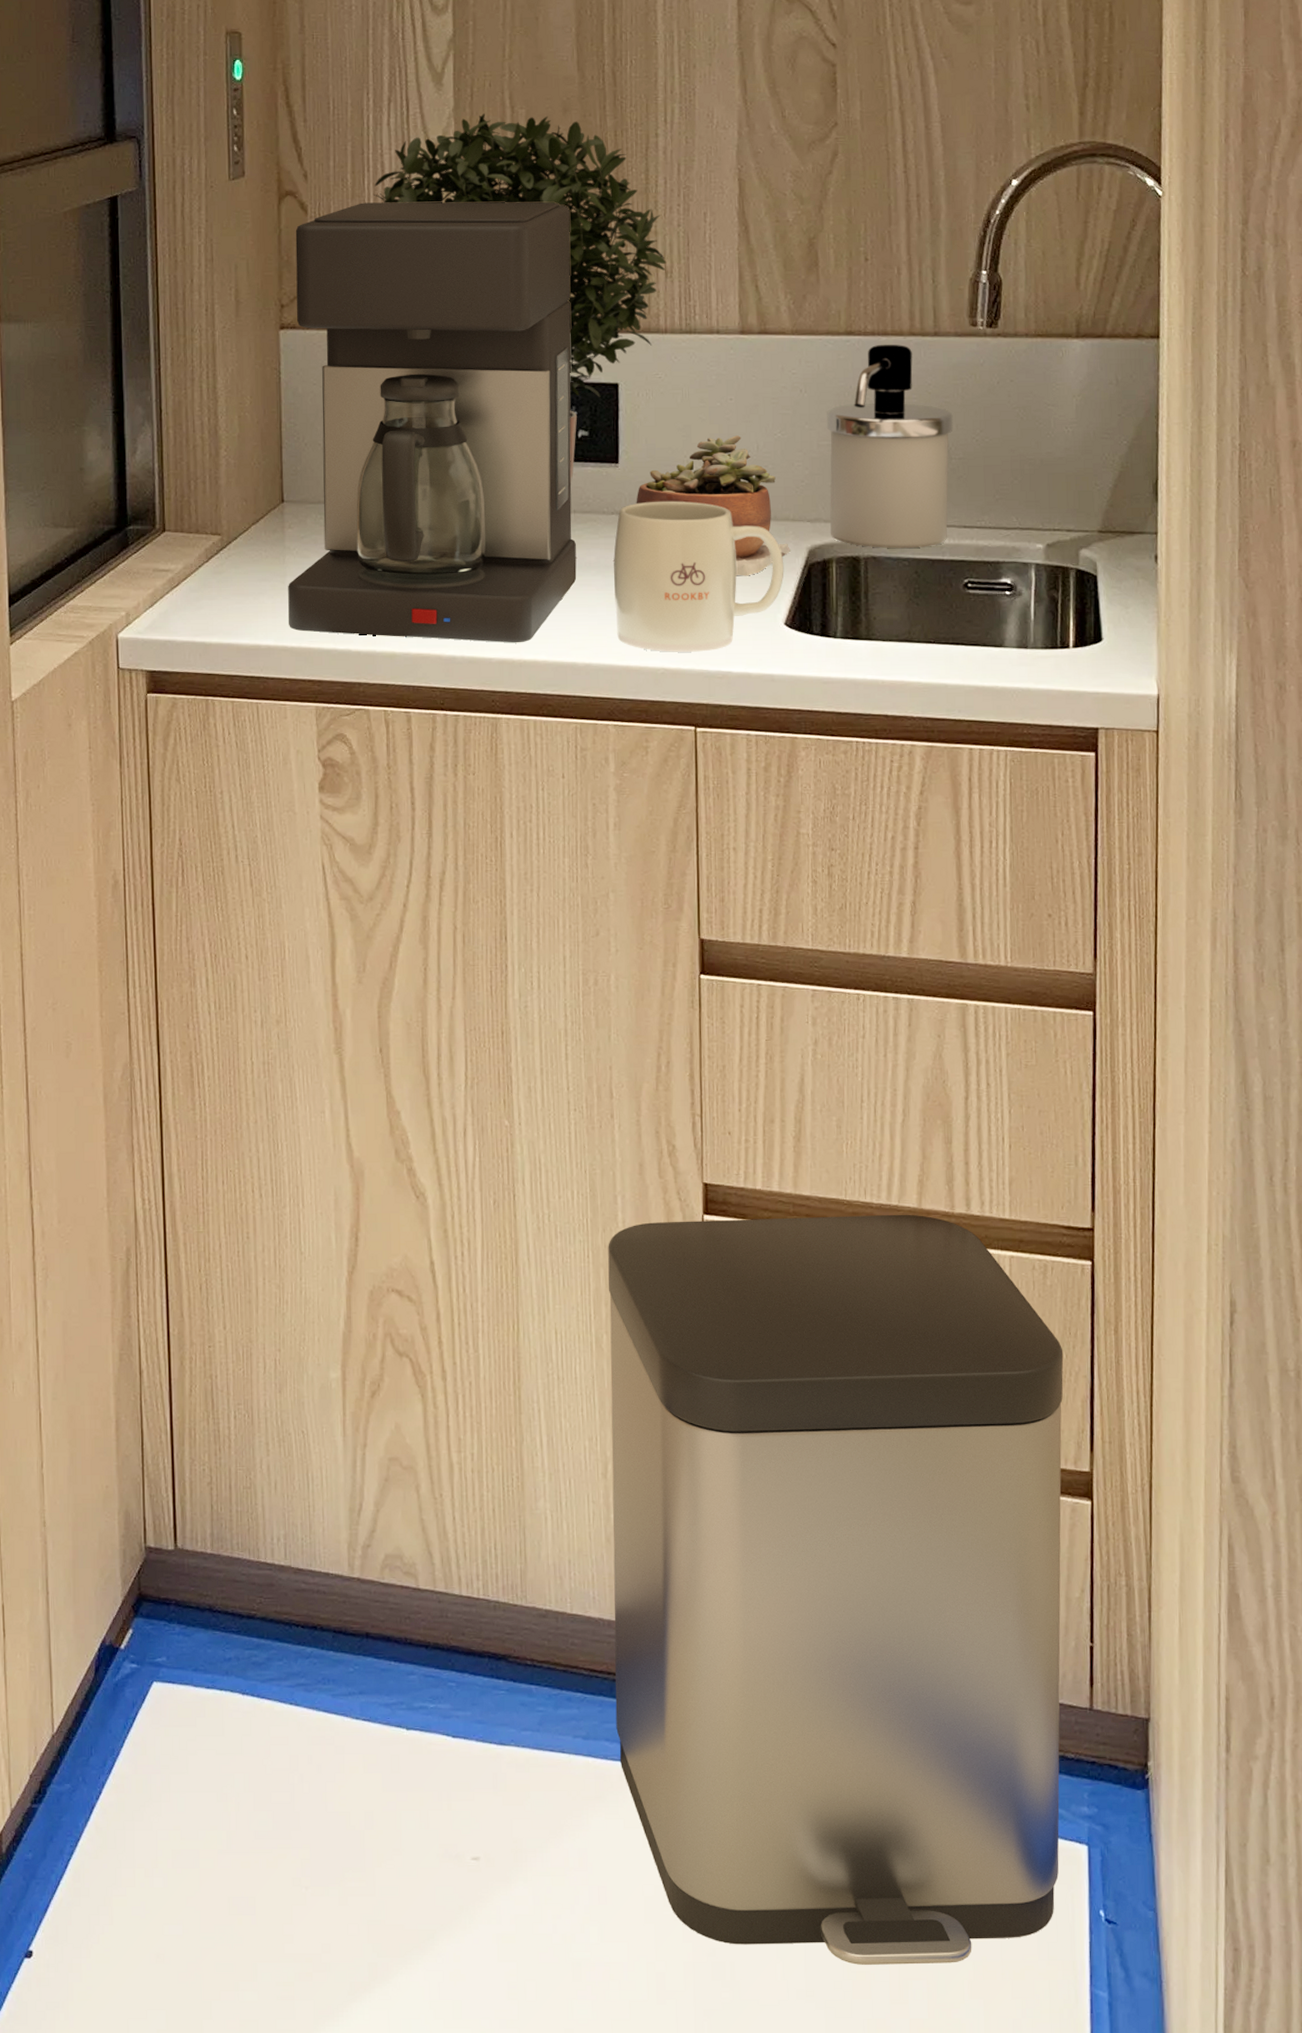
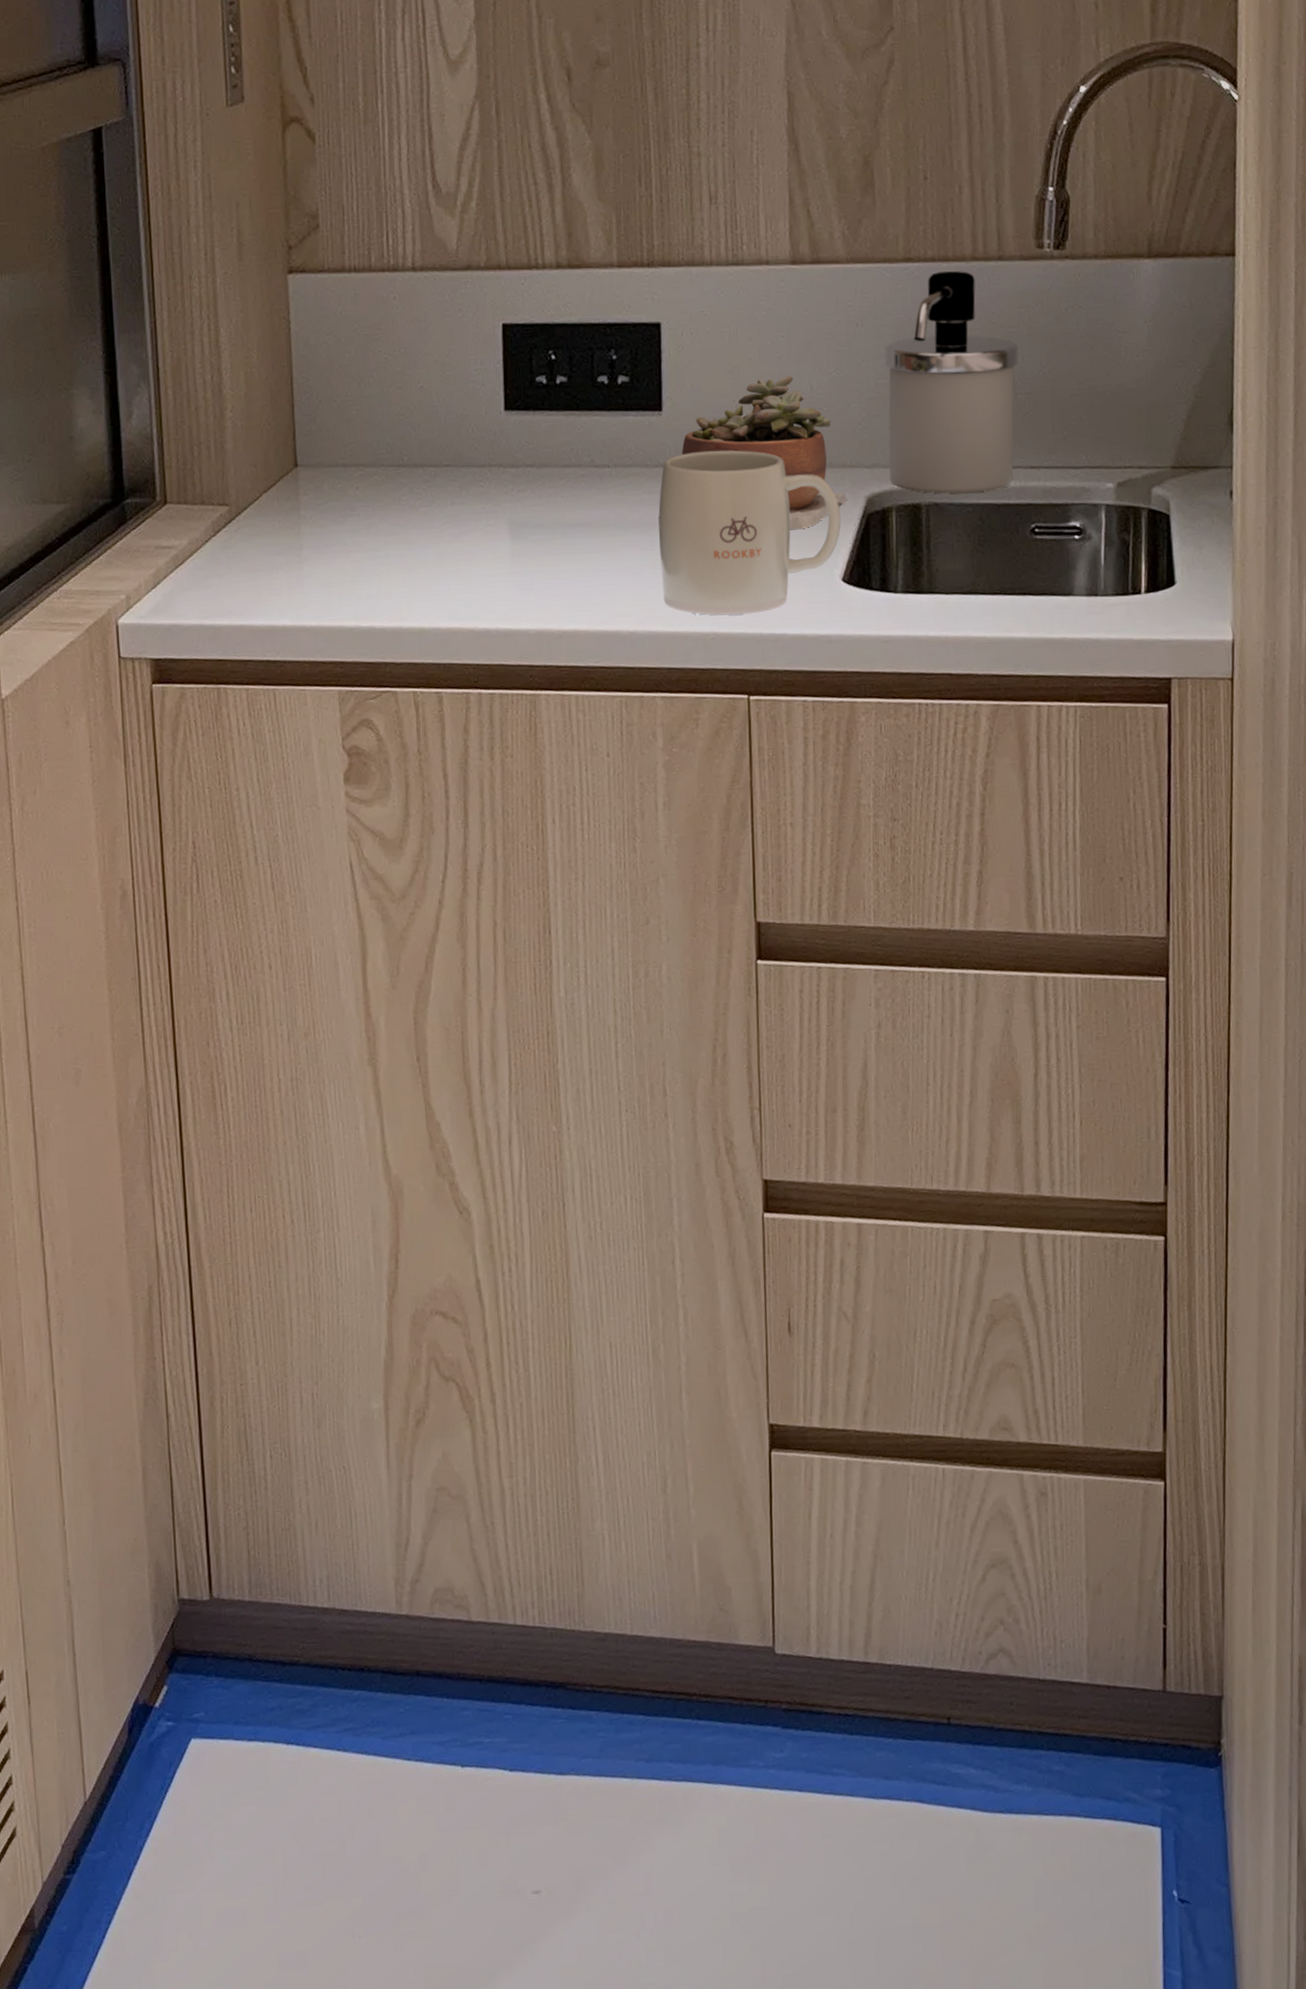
coffee maker: present [287,202,577,643] -> none [302,123,619,613]
potted plant: present [374,114,667,485] -> none [388,25,711,437]
pedal bin: present [608,1214,1064,1965] -> none [664,1199,1136,1966]

